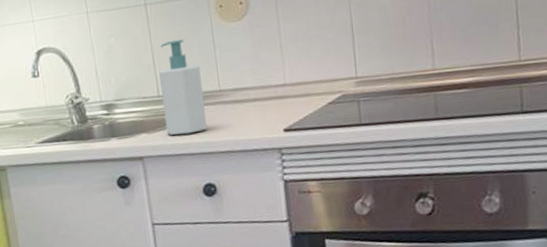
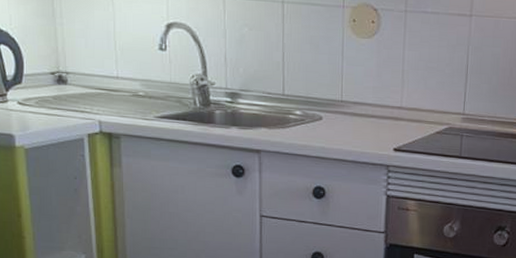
soap bottle: present [158,39,208,135] -> none [286,43,326,137]

